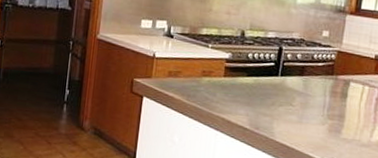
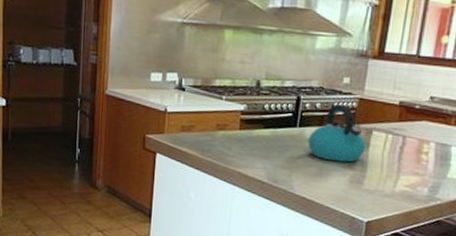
kettle: none [289,55,344,112] -> present [308,104,366,163]

